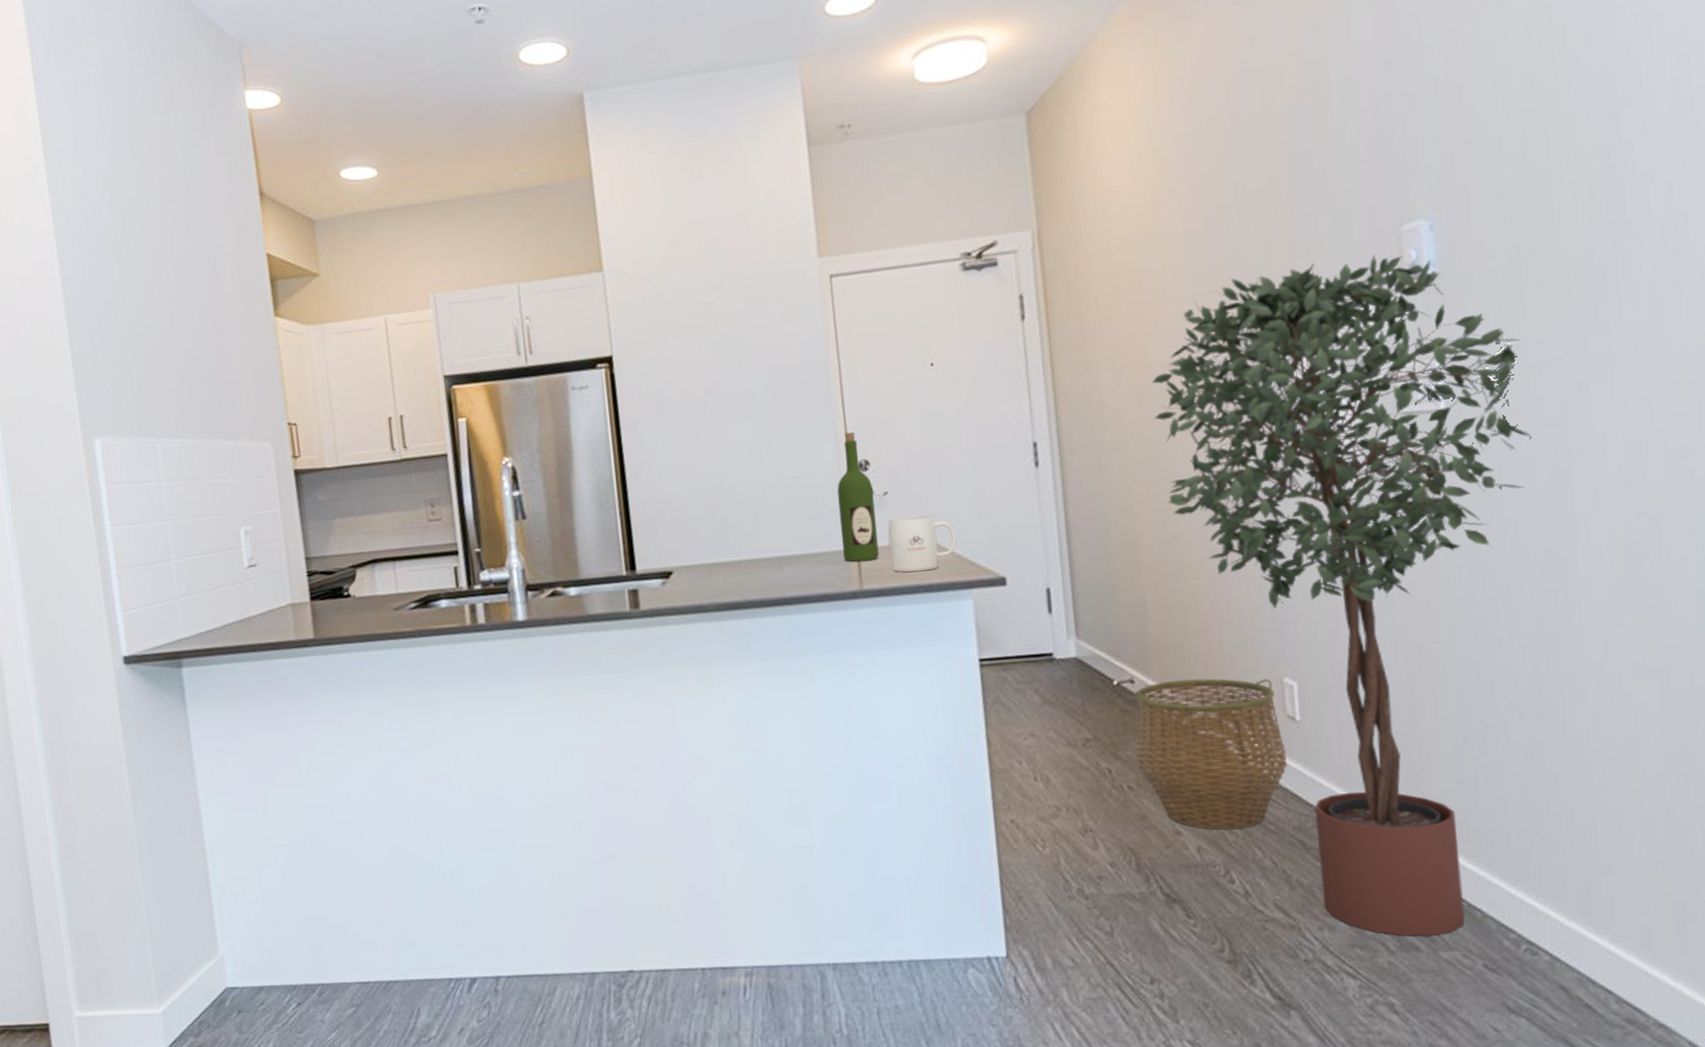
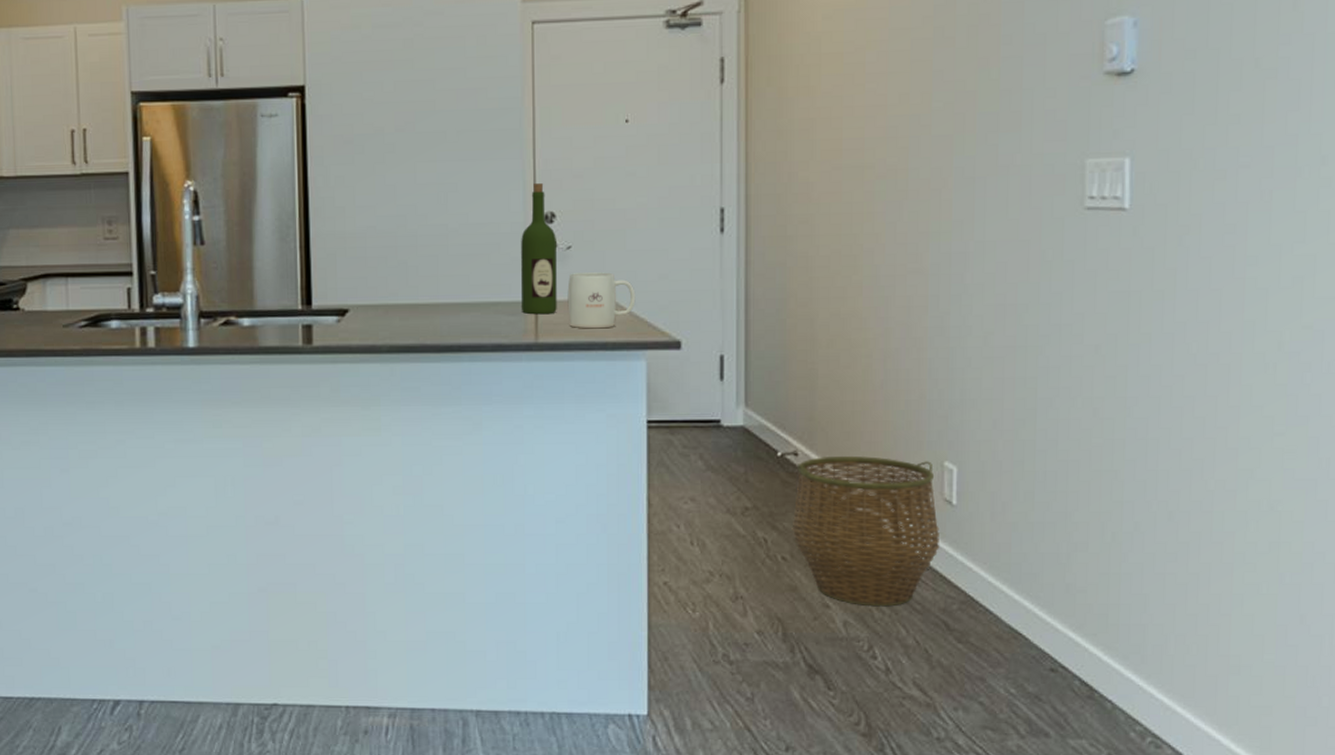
potted tree: present [1151,255,1532,937] -> none [843,47,1211,723]

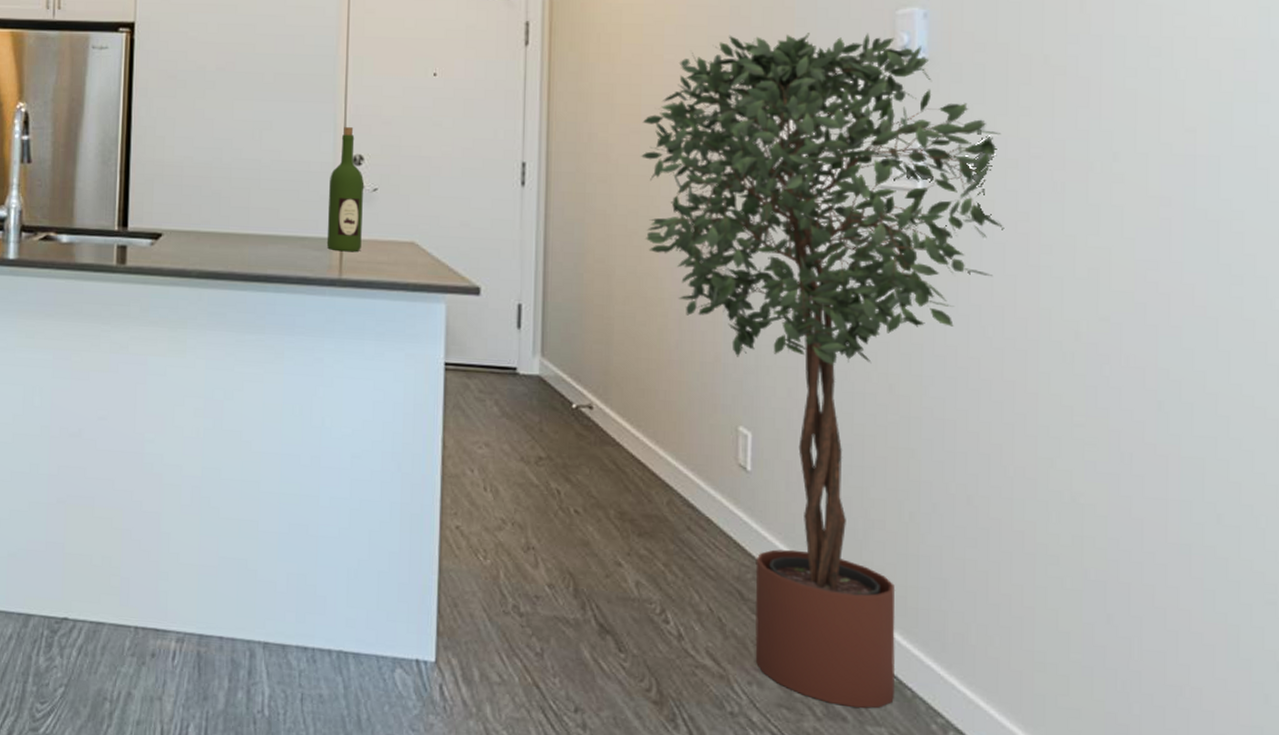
mug: present [567,272,636,329] -> none [371,214,438,270]
basket: present [792,455,939,607] -> none [585,412,734,570]
potted tree: none [843,47,1211,723] -> present [641,33,1005,708]

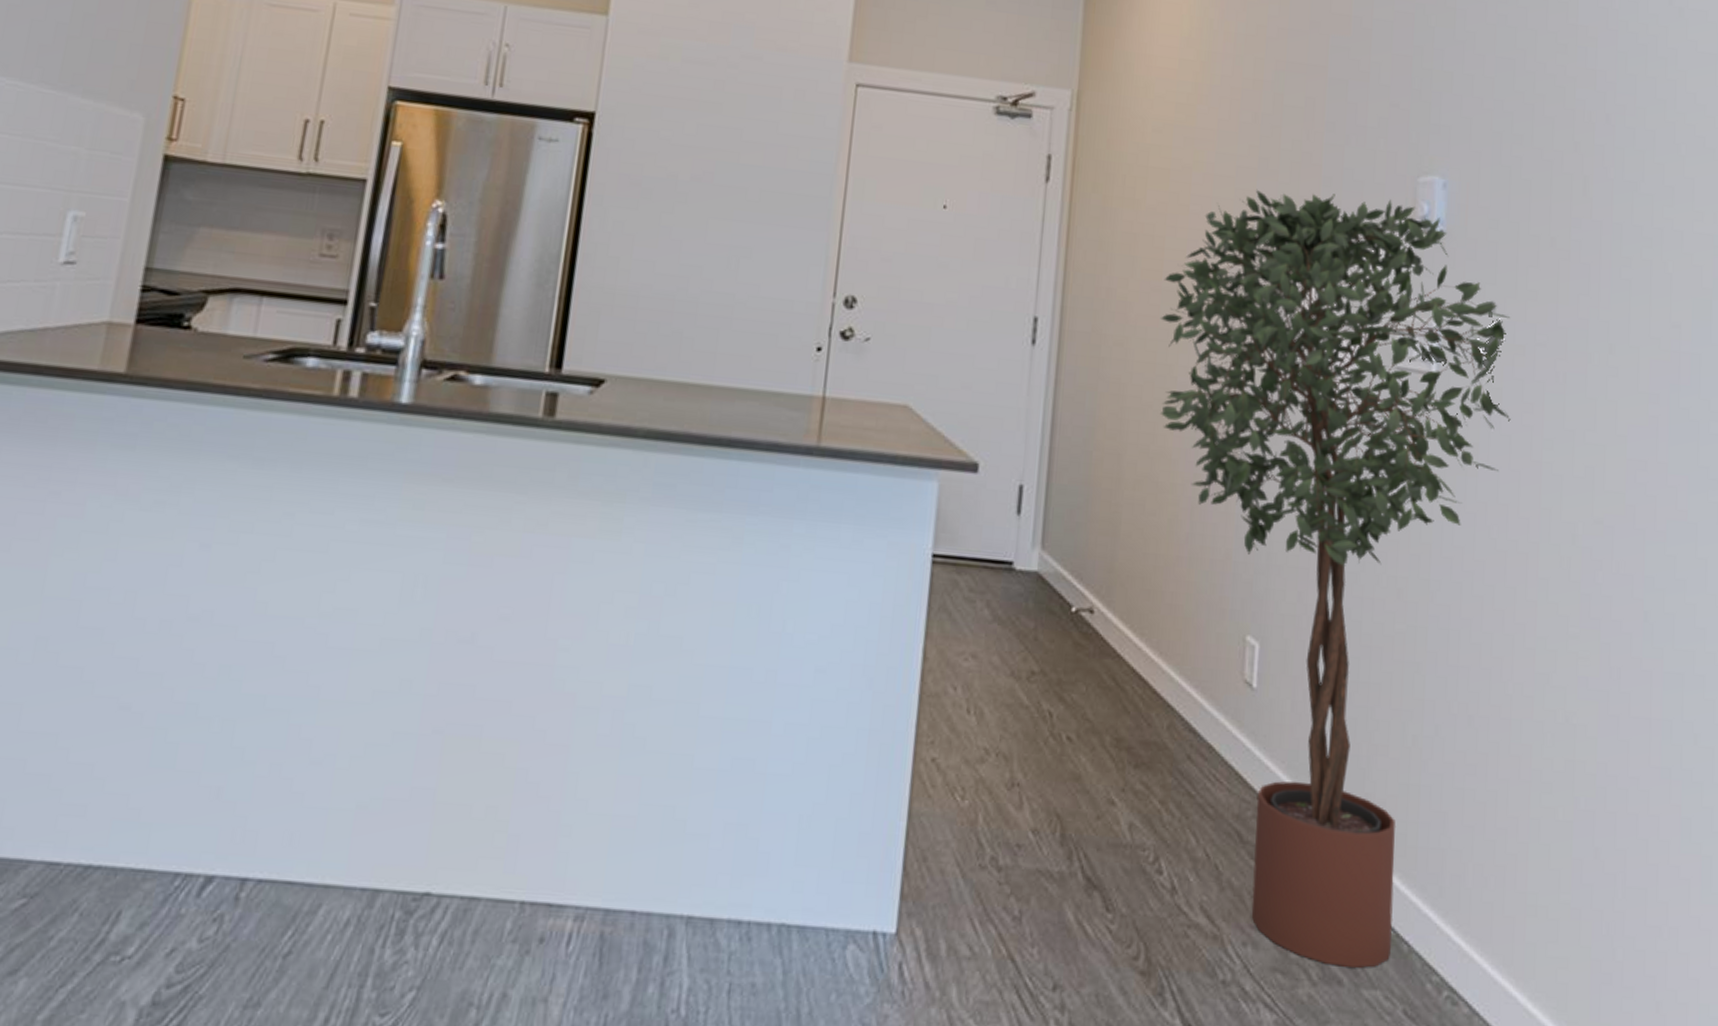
wine bottle: present [326,127,364,252] -> none [805,261,855,414]

